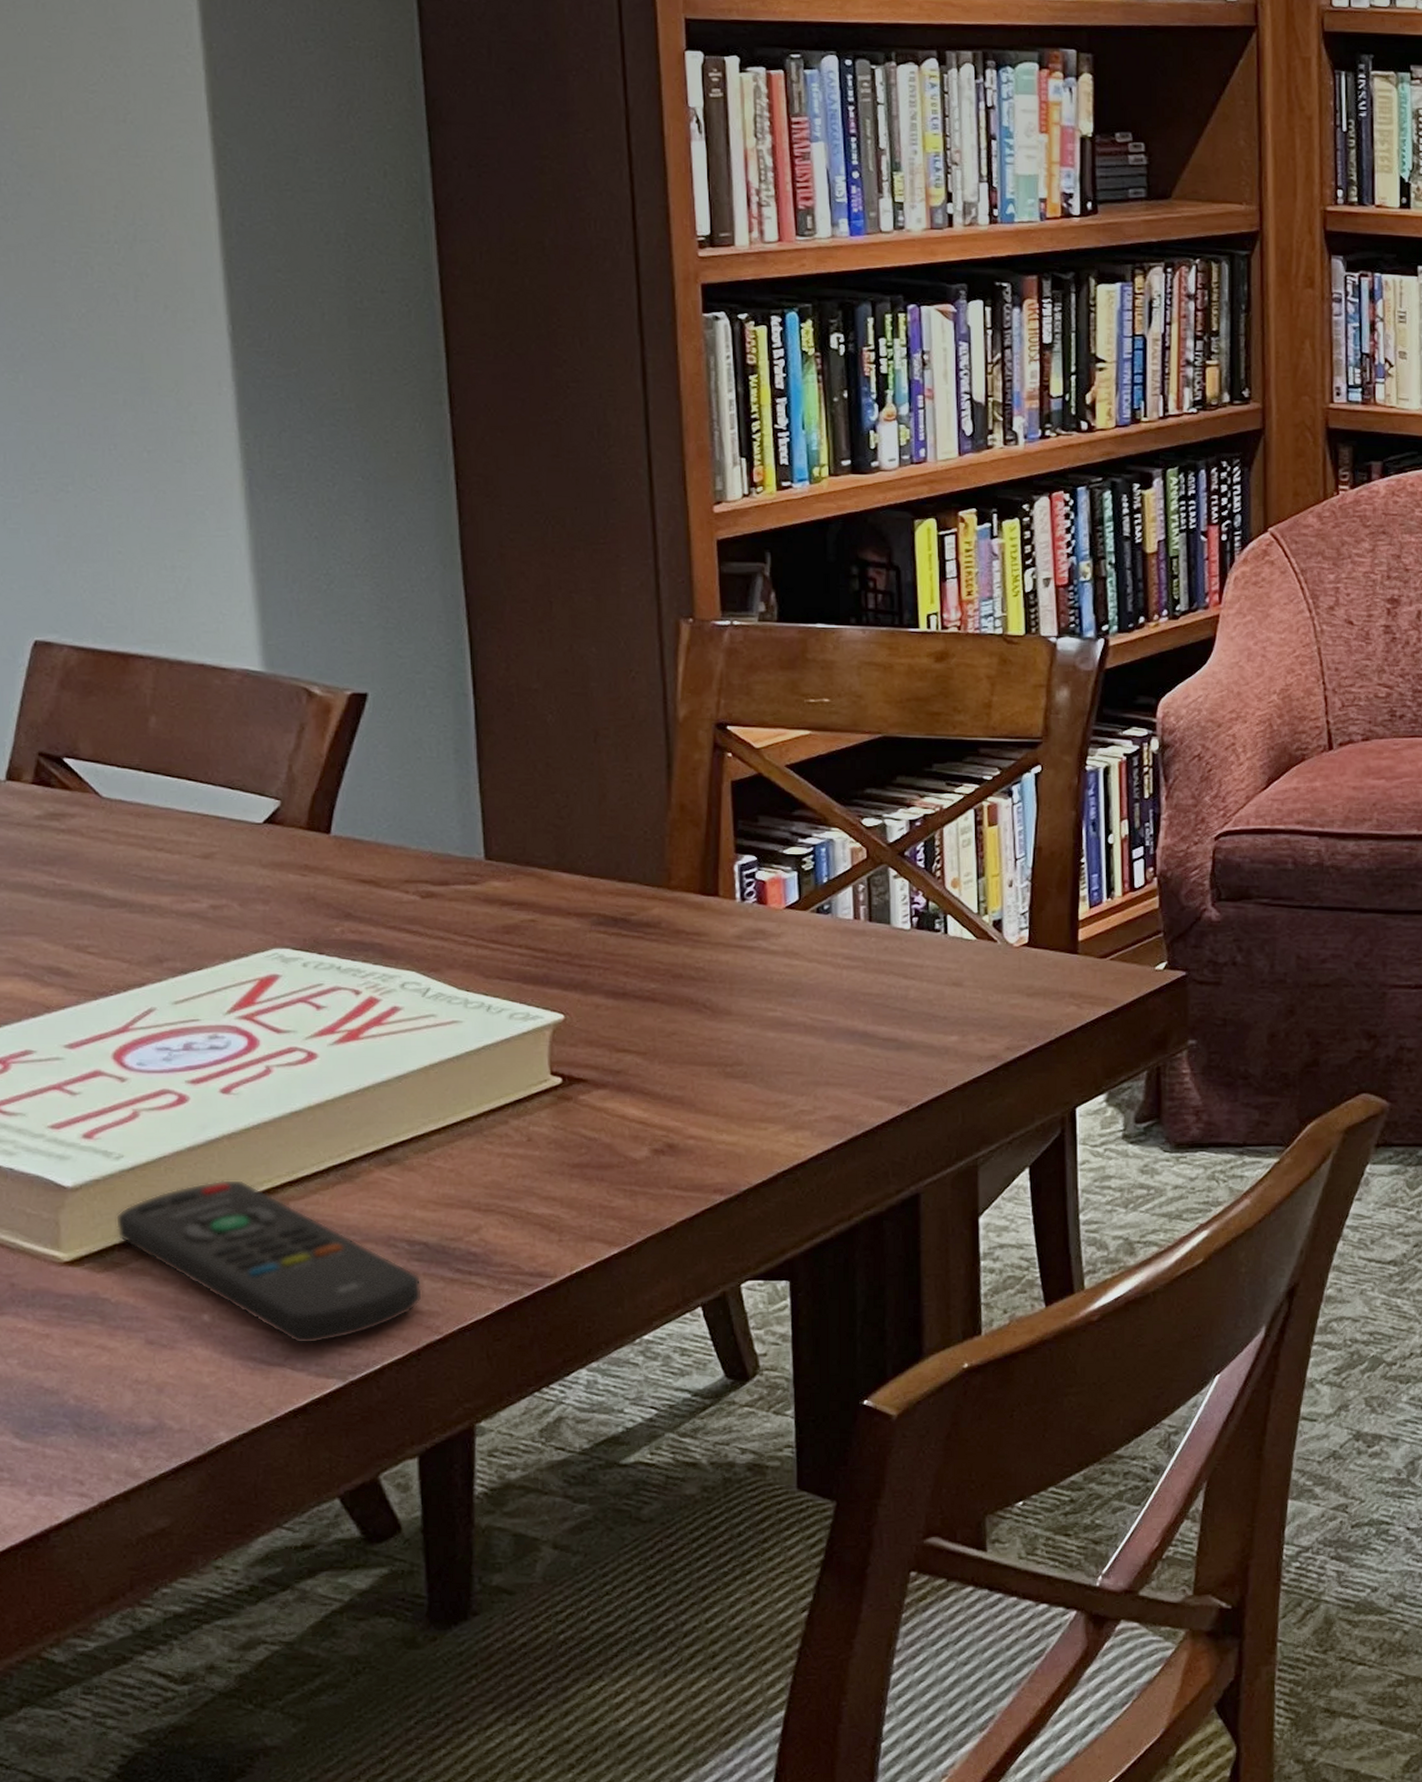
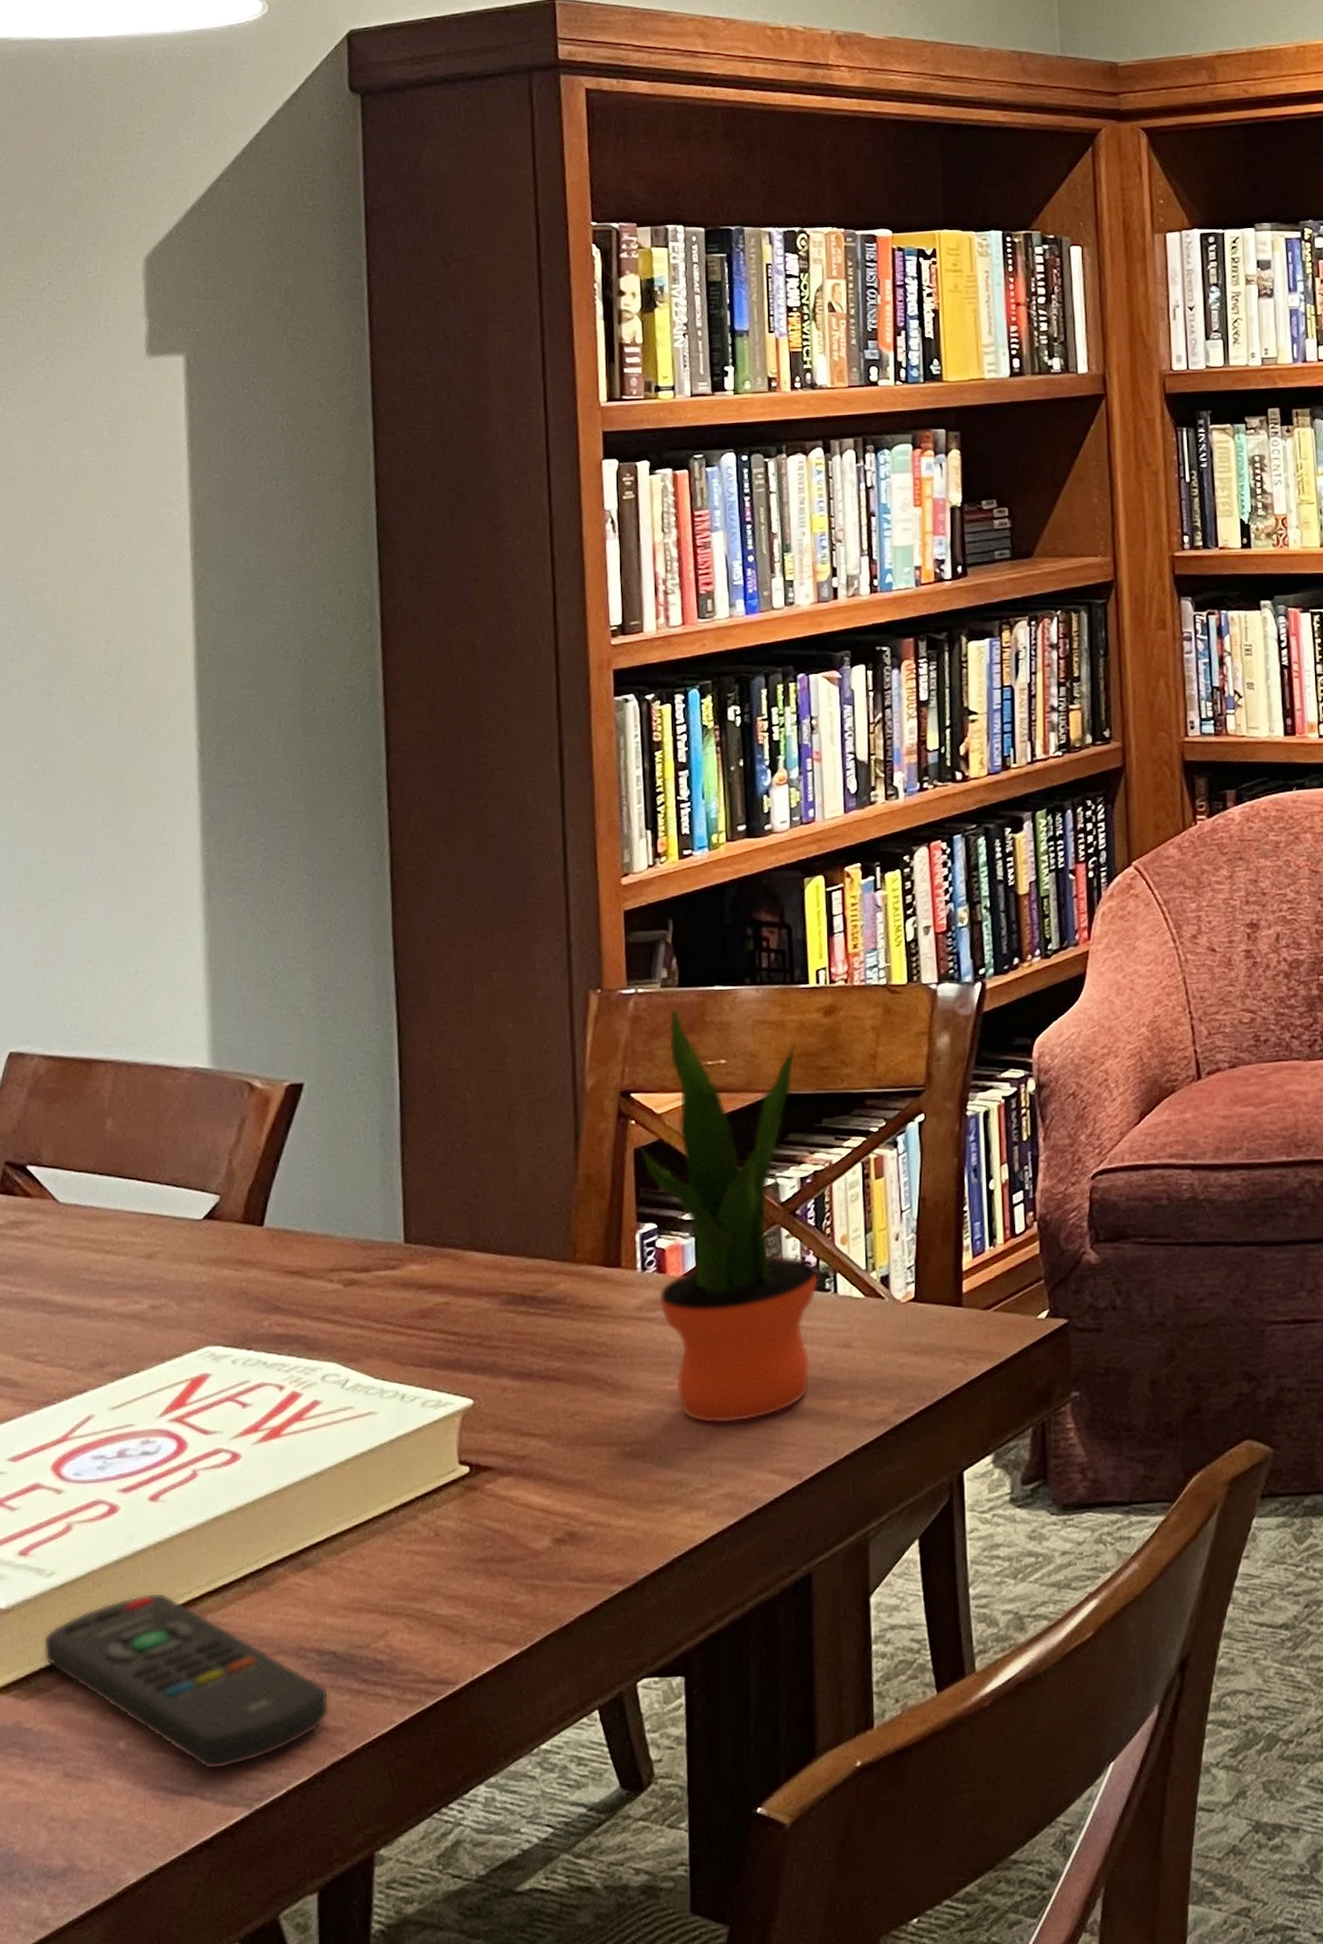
potted plant: none [734,644,928,1052] -> present [637,1009,819,1424]

